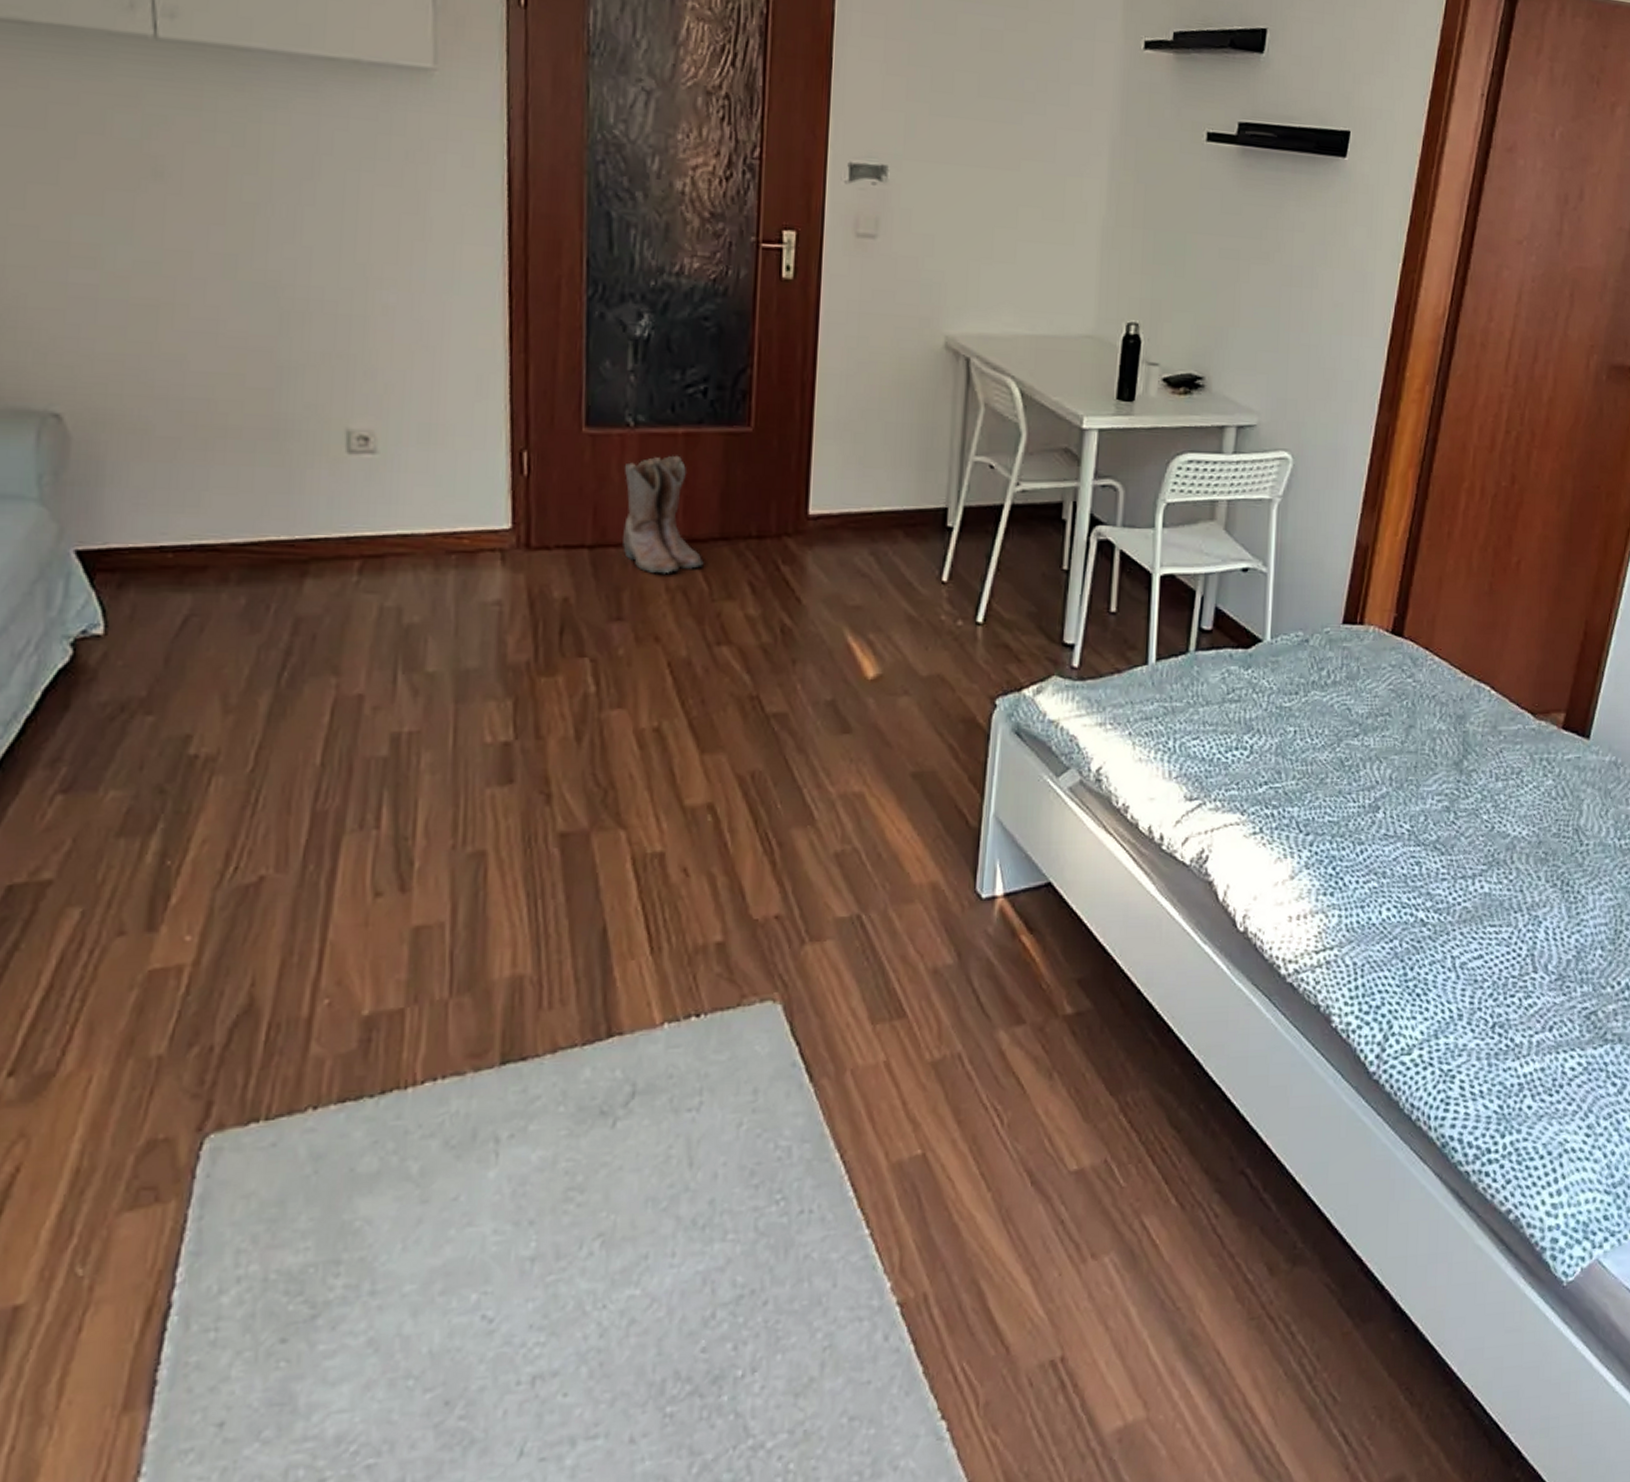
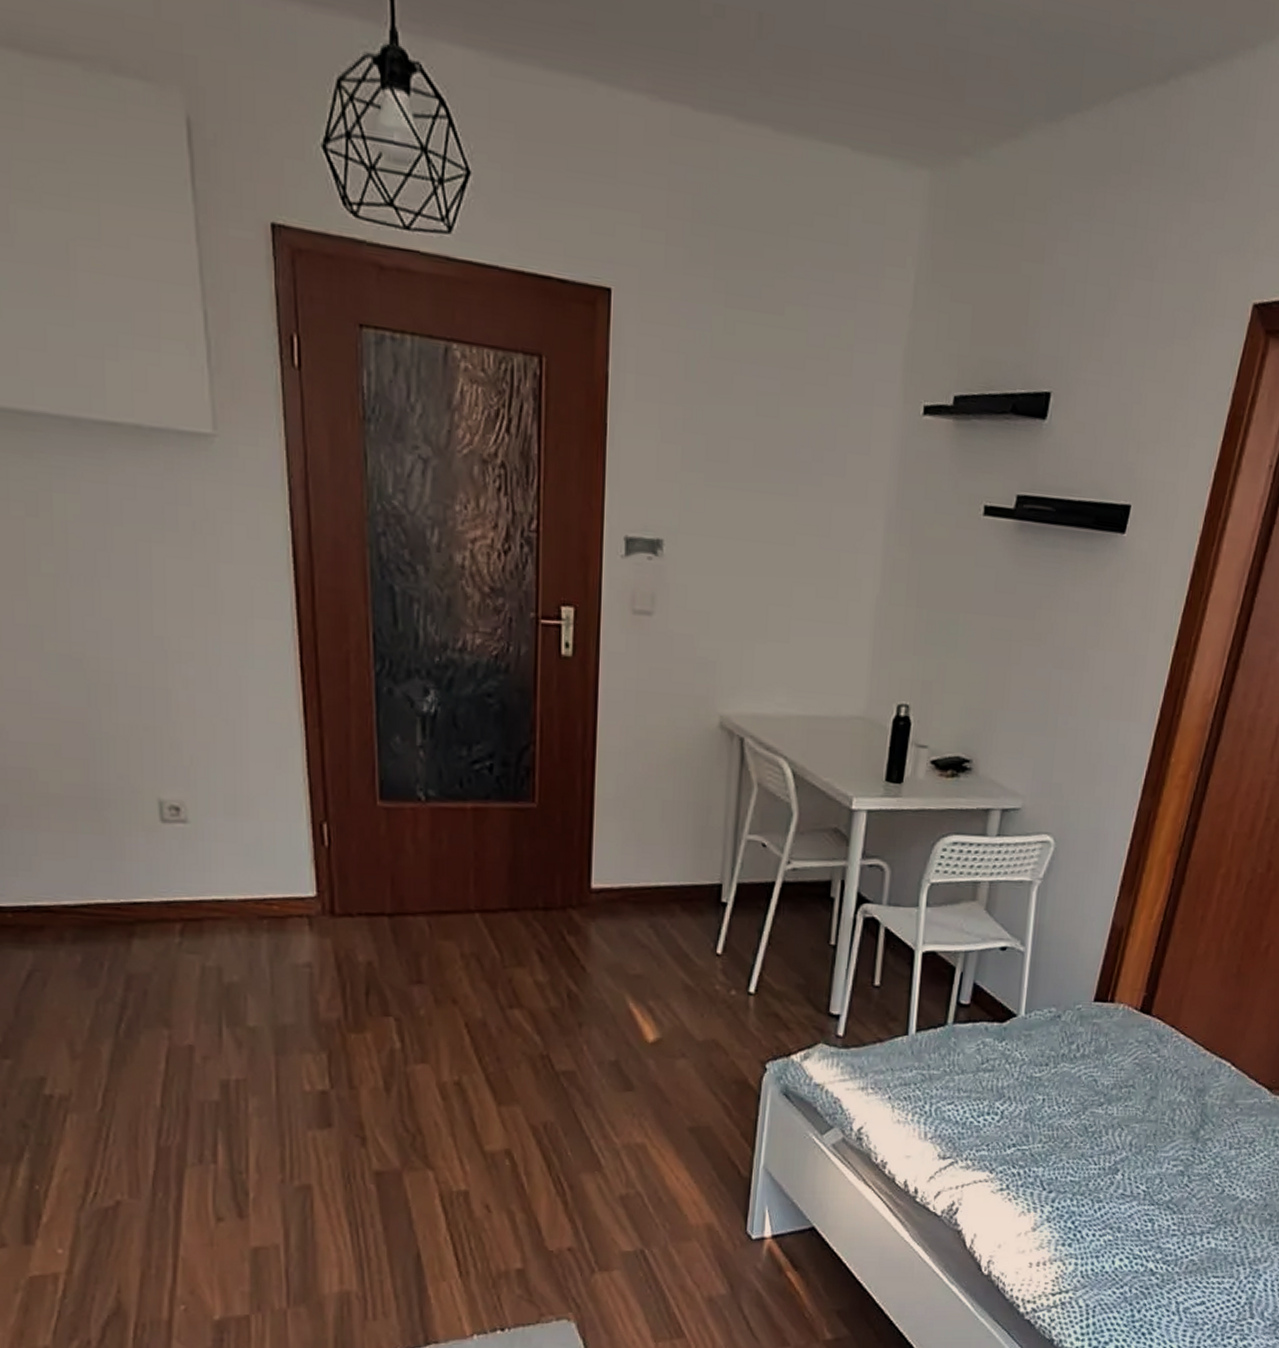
boots: present [623,455,704,574] -> none [417,829,495,942]

